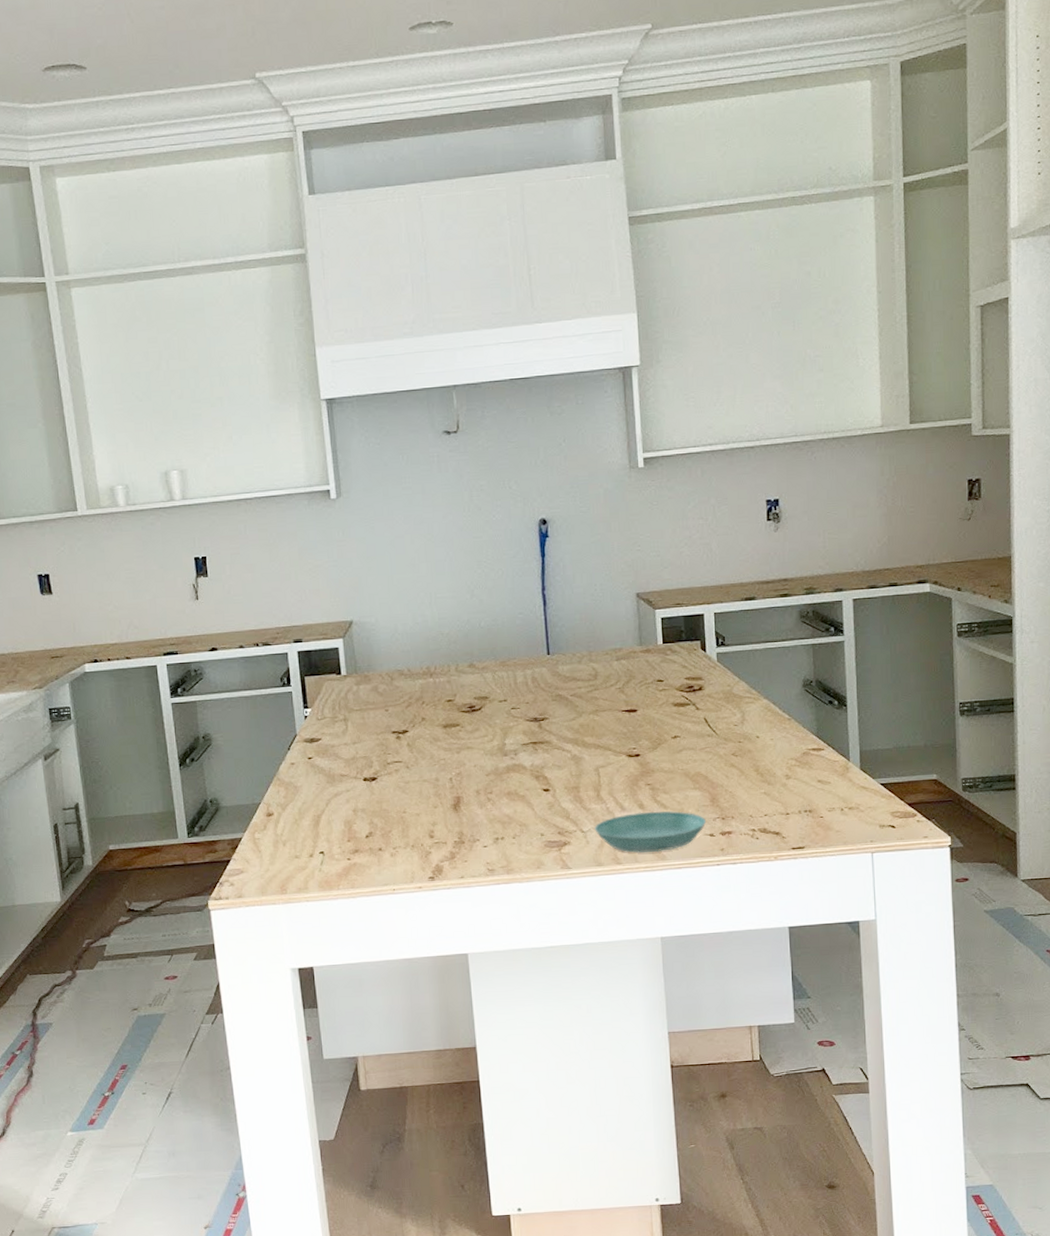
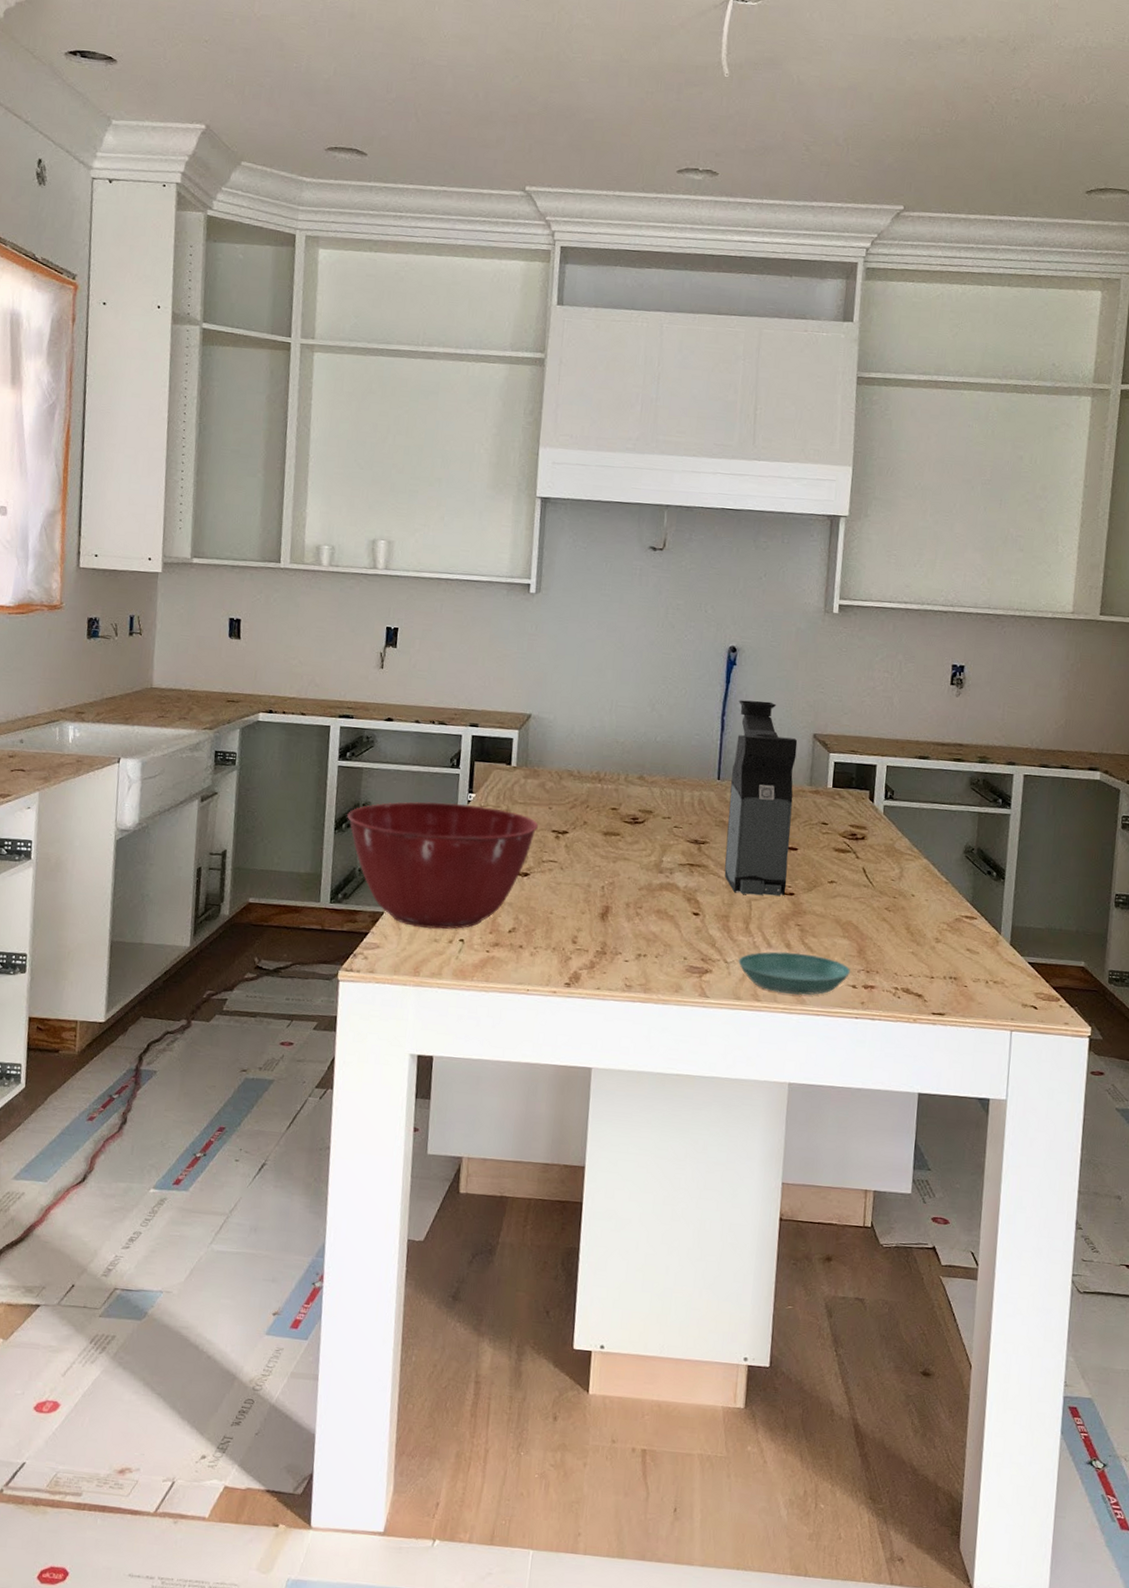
mixing bowl: none [189,719,378,847] -> present [347,801,538,929]
coffee maker: none [557,568,631,763] -> present [724,700,798,896]

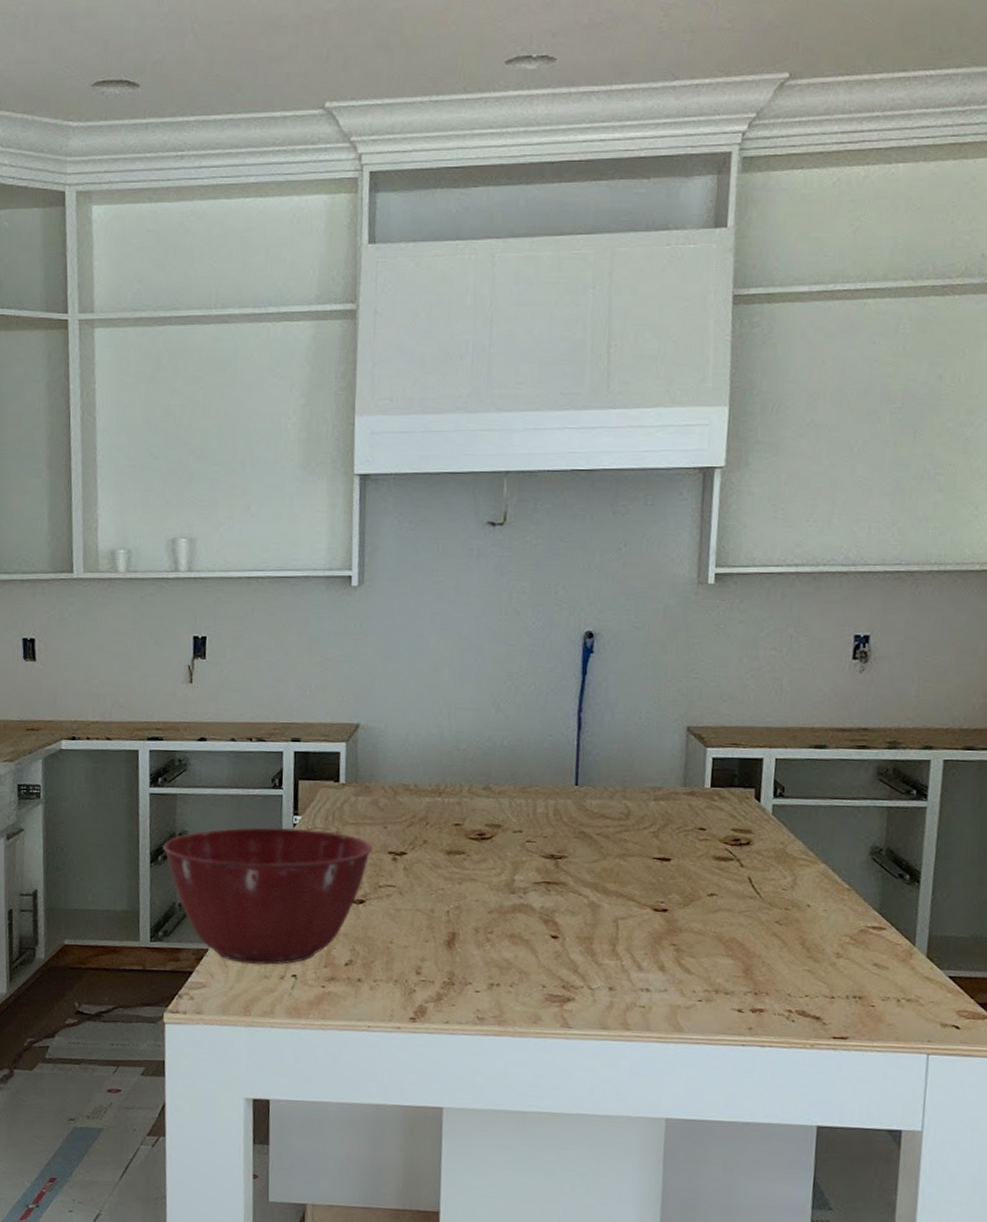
coffee maker: present [724,700,798,896] -> none [586,692,669,914]
saucer: present [738,951,850,996] -> none [604,974,735,1023]

